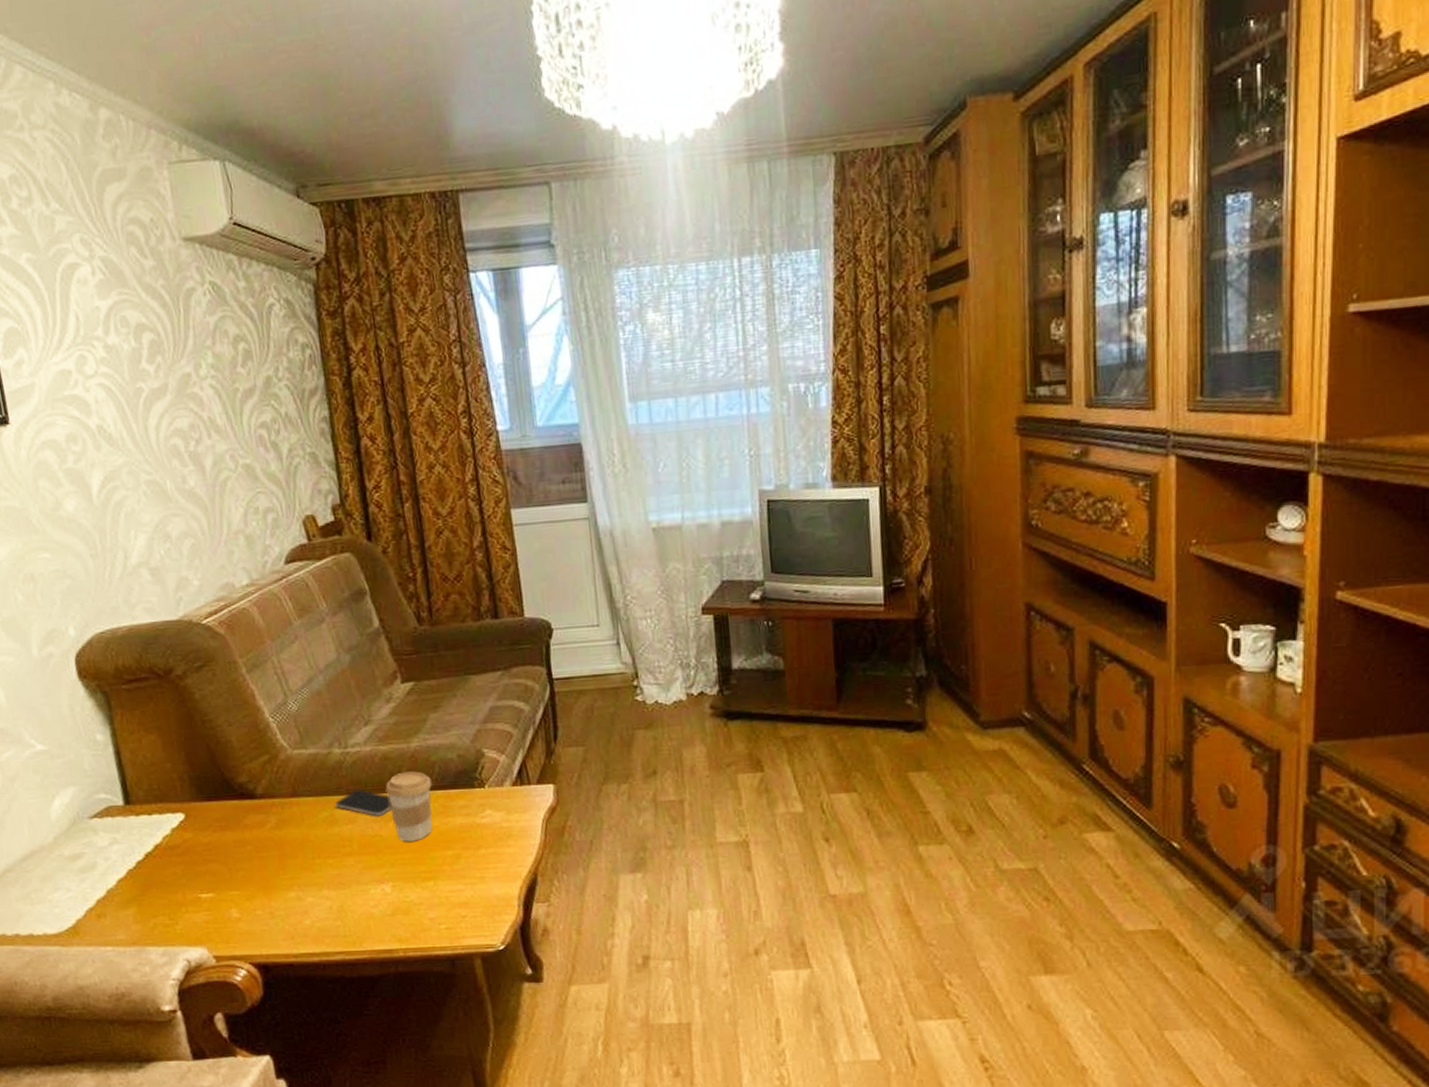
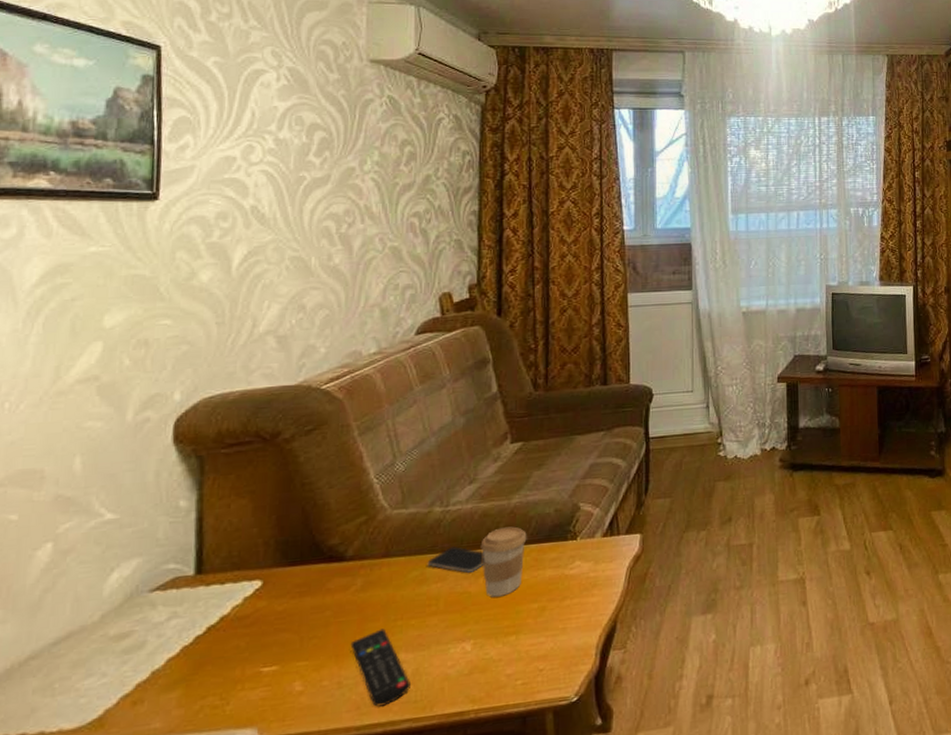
remote control: none [275,865,338,938] -> present [350,628,410,707]

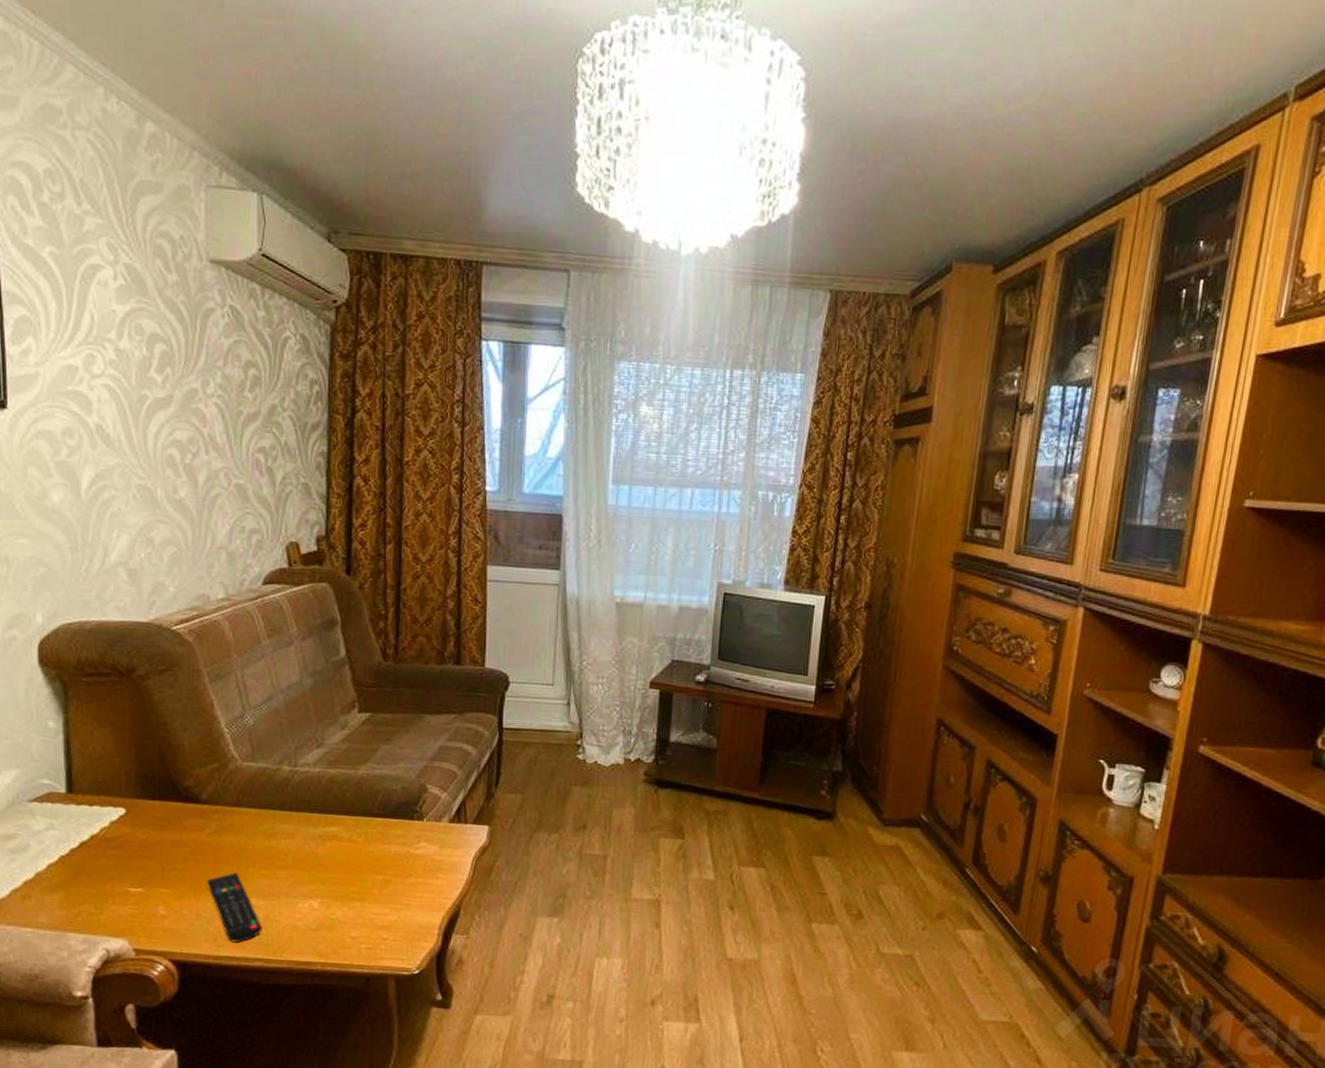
smartphone: present [427,546,484,574] -> none [276,806,331,836]
coffee cup: present [480,526,527,597] -> none [327,796,373,863]

